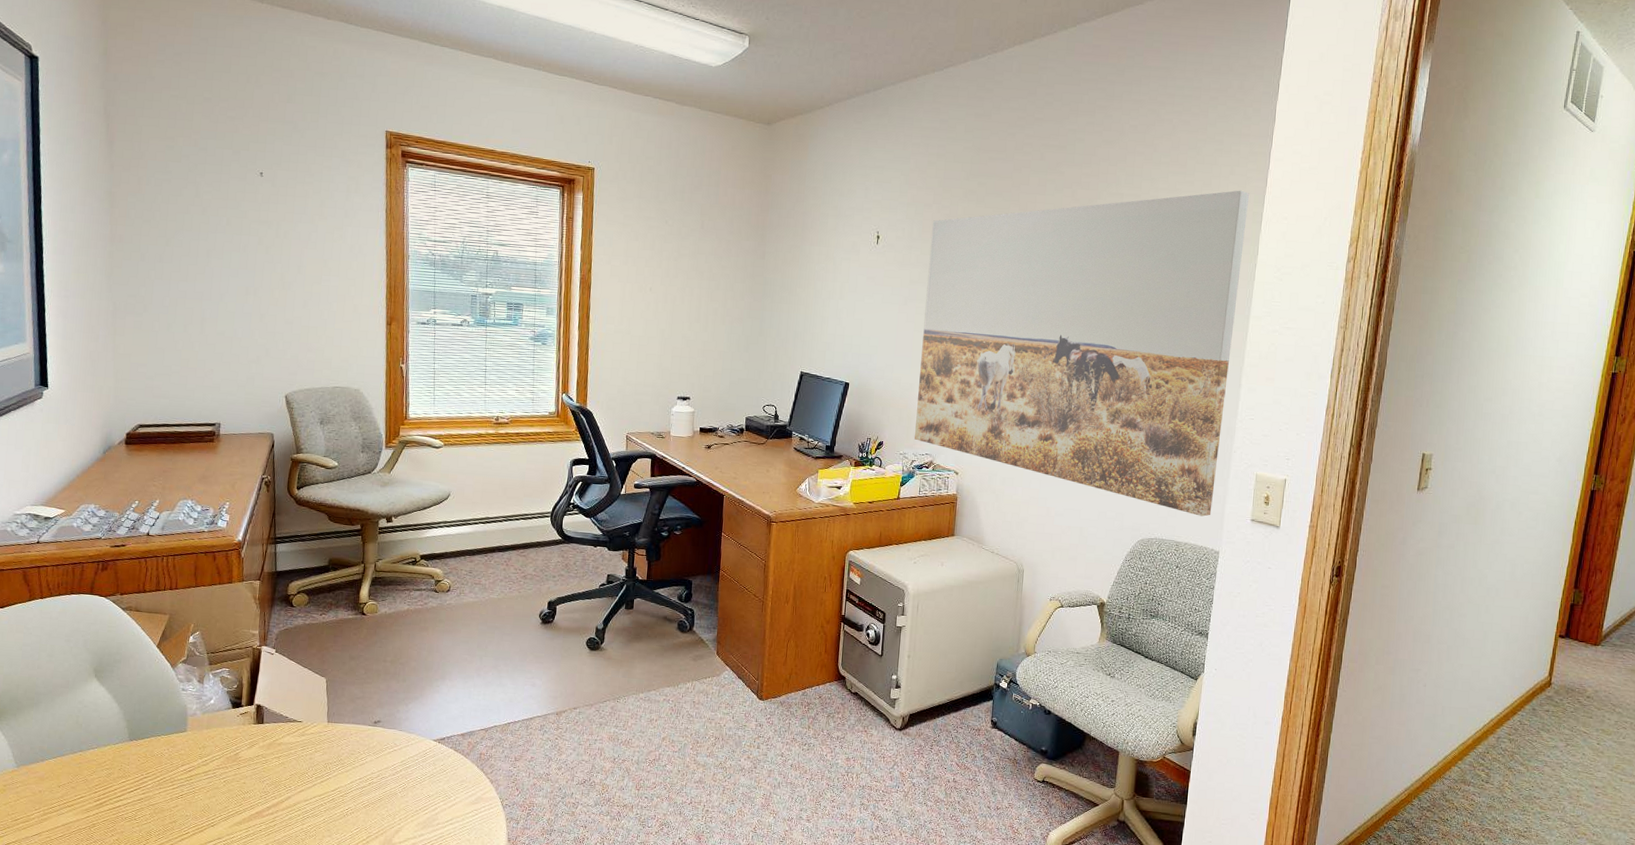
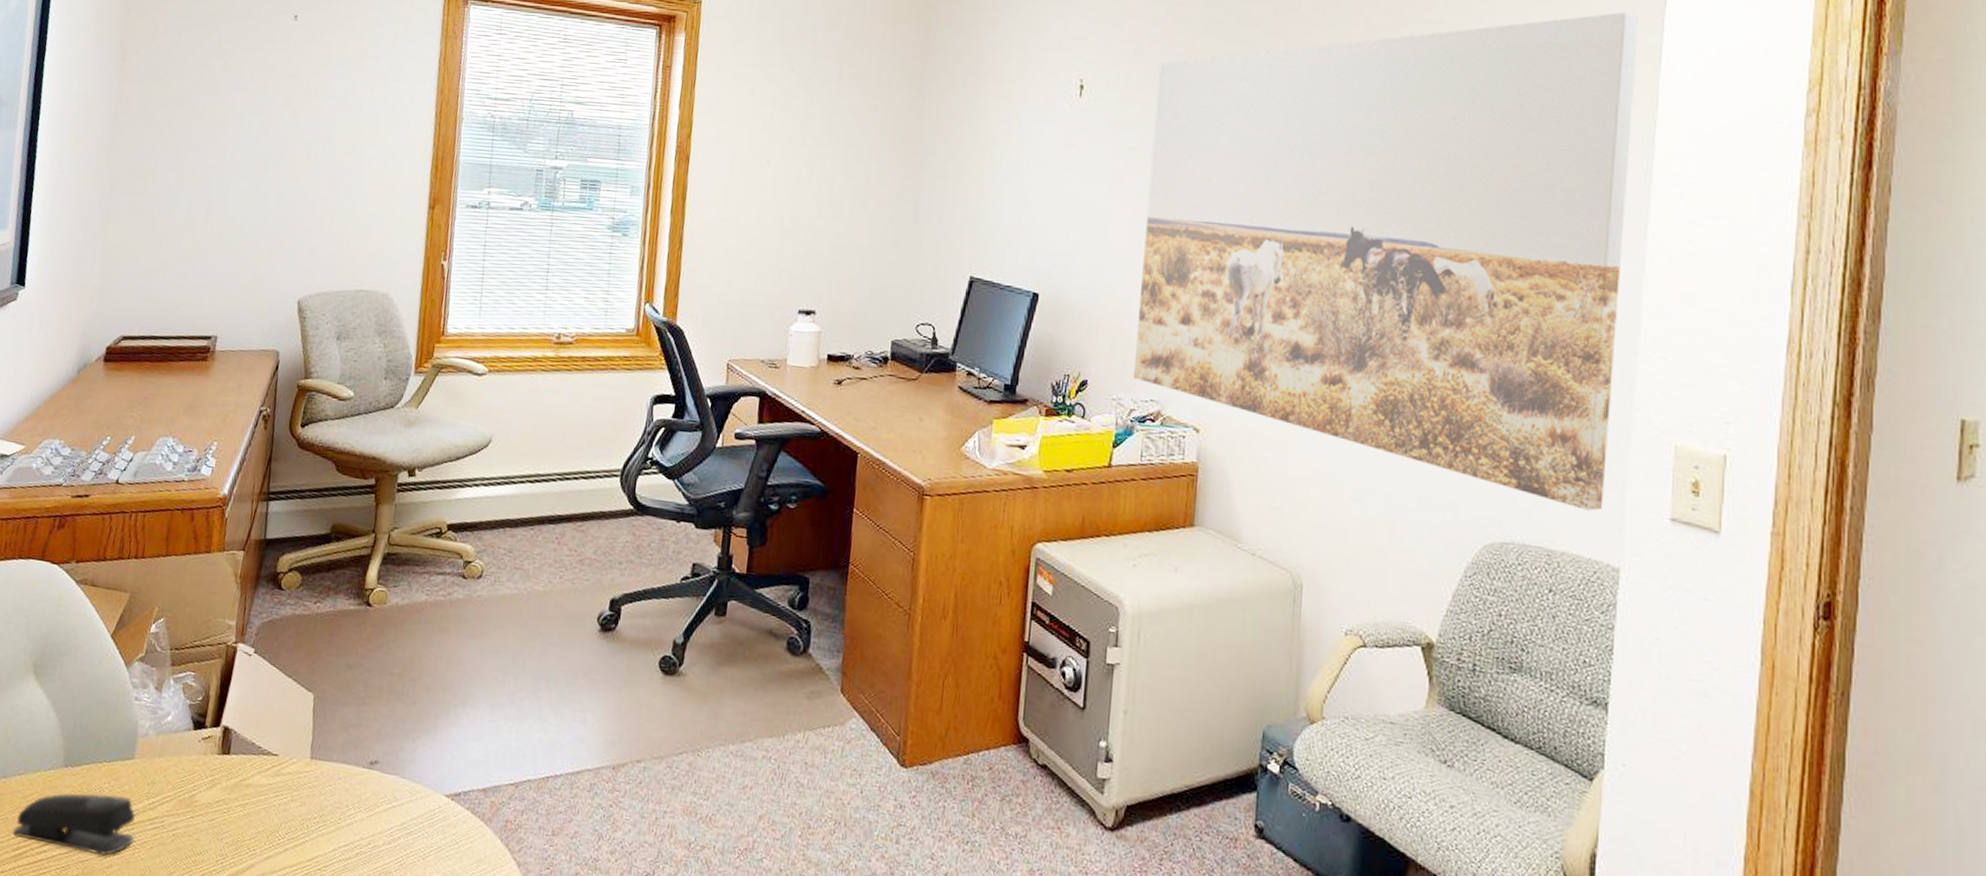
stapler: none [92,757,194,800] -> present [12,793,136,856]

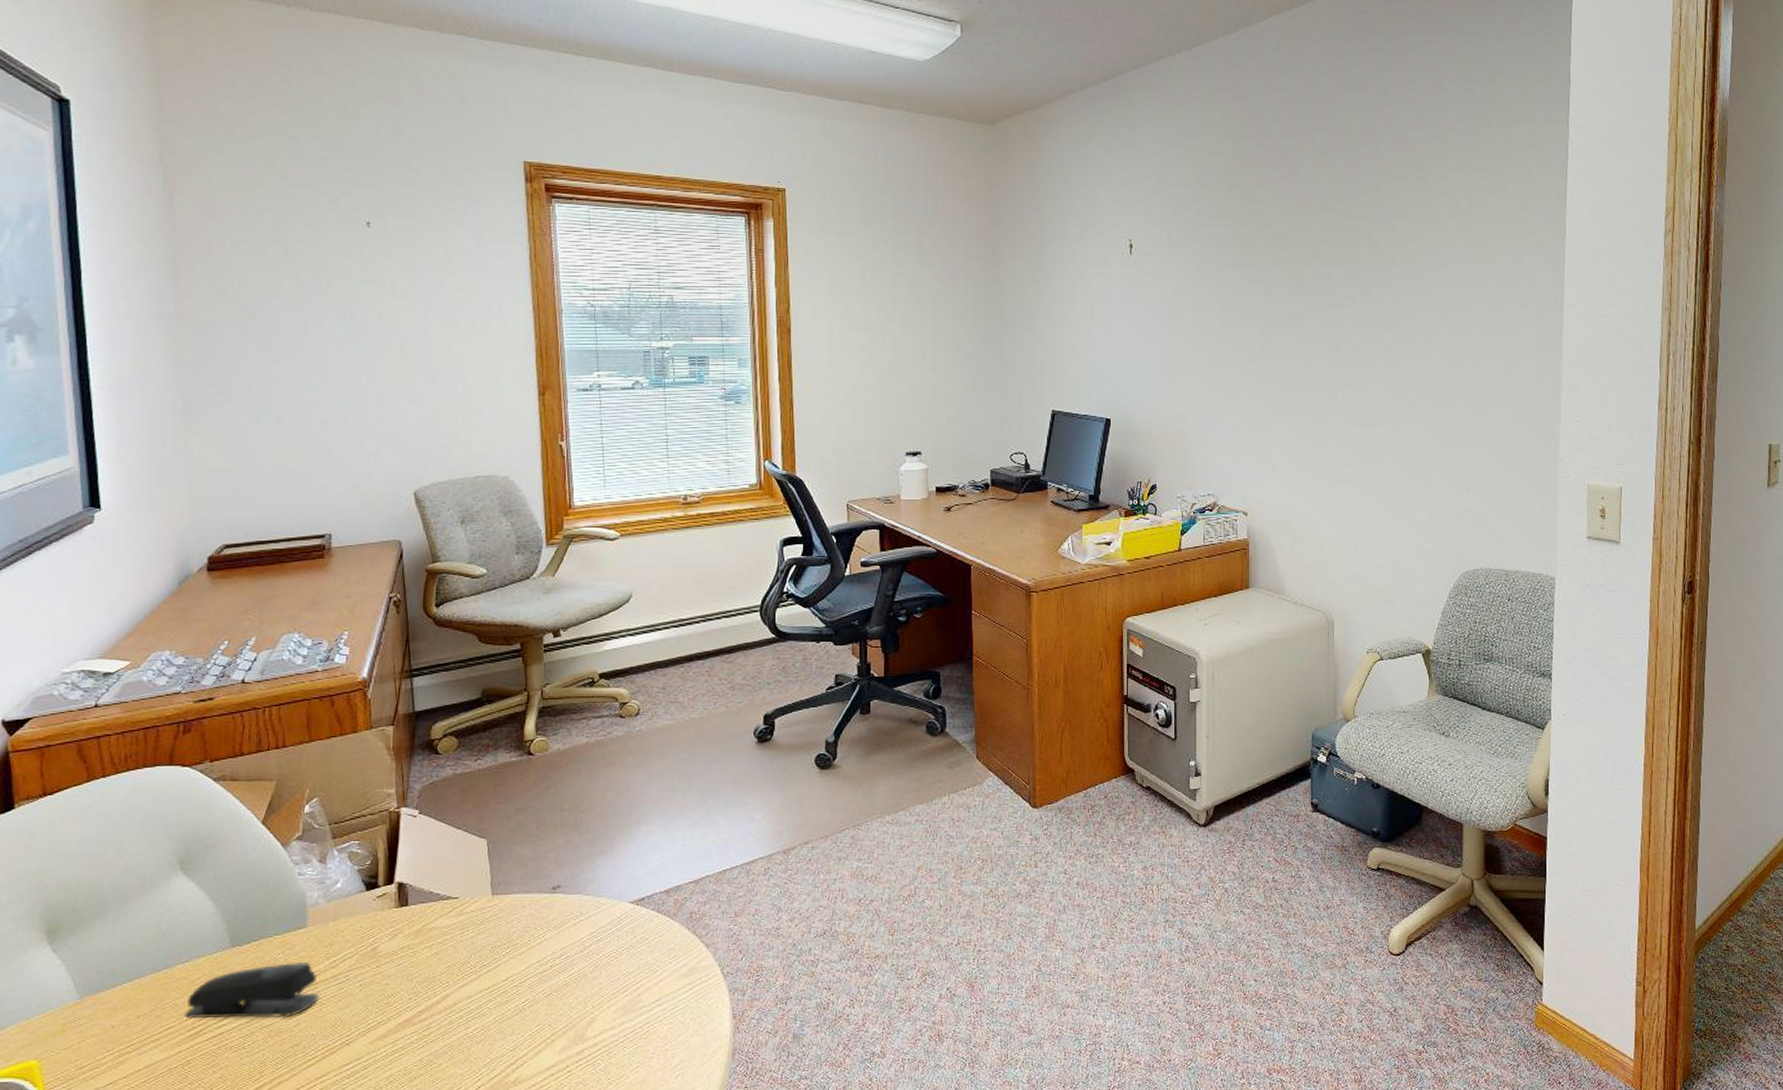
wall art: present [1133,12,1640,511] -> none [1192,163,1550,539]

